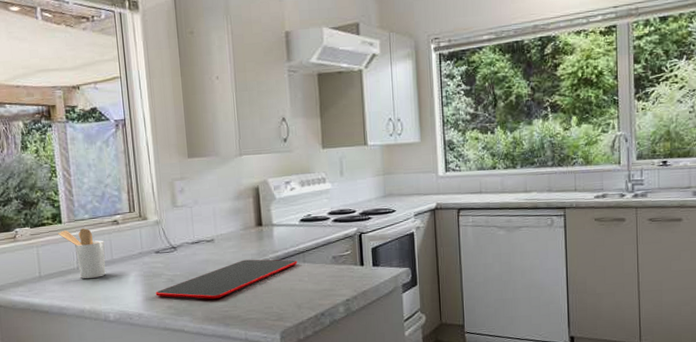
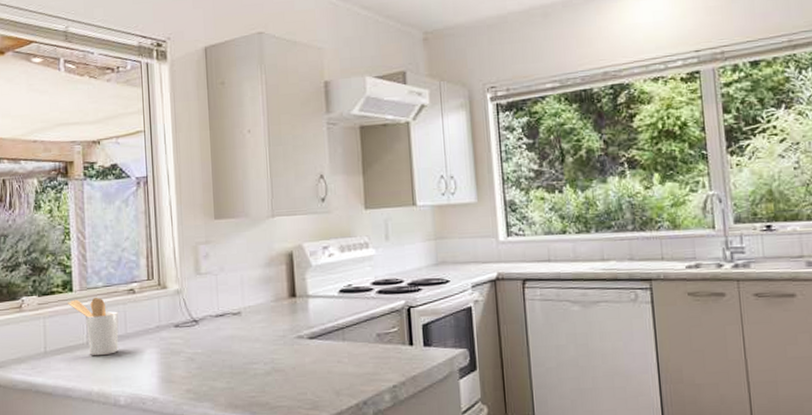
cutting board: present [155,259,298,299] -> none [173,335,336,382]

